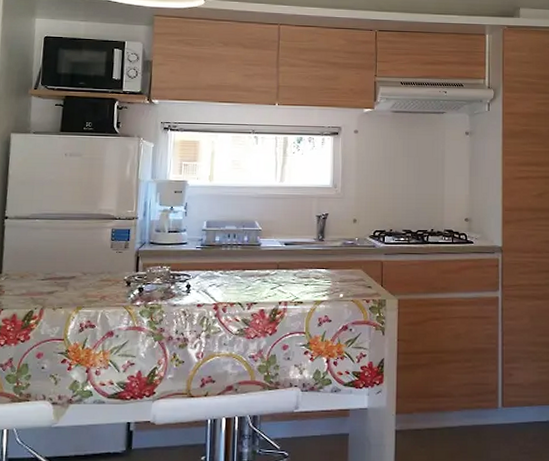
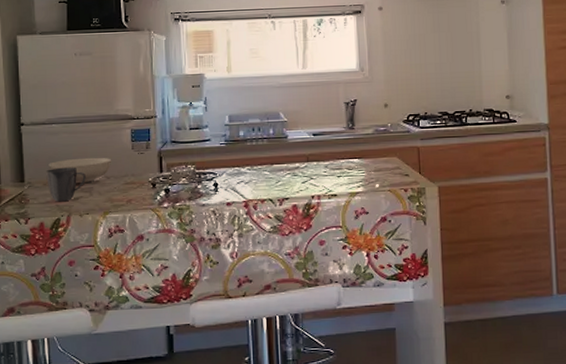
mug: none [24,261,64,295] -> present [46,167,87,202]
bowl: none [27,253,91,278] -> present [48,157,112,184]

